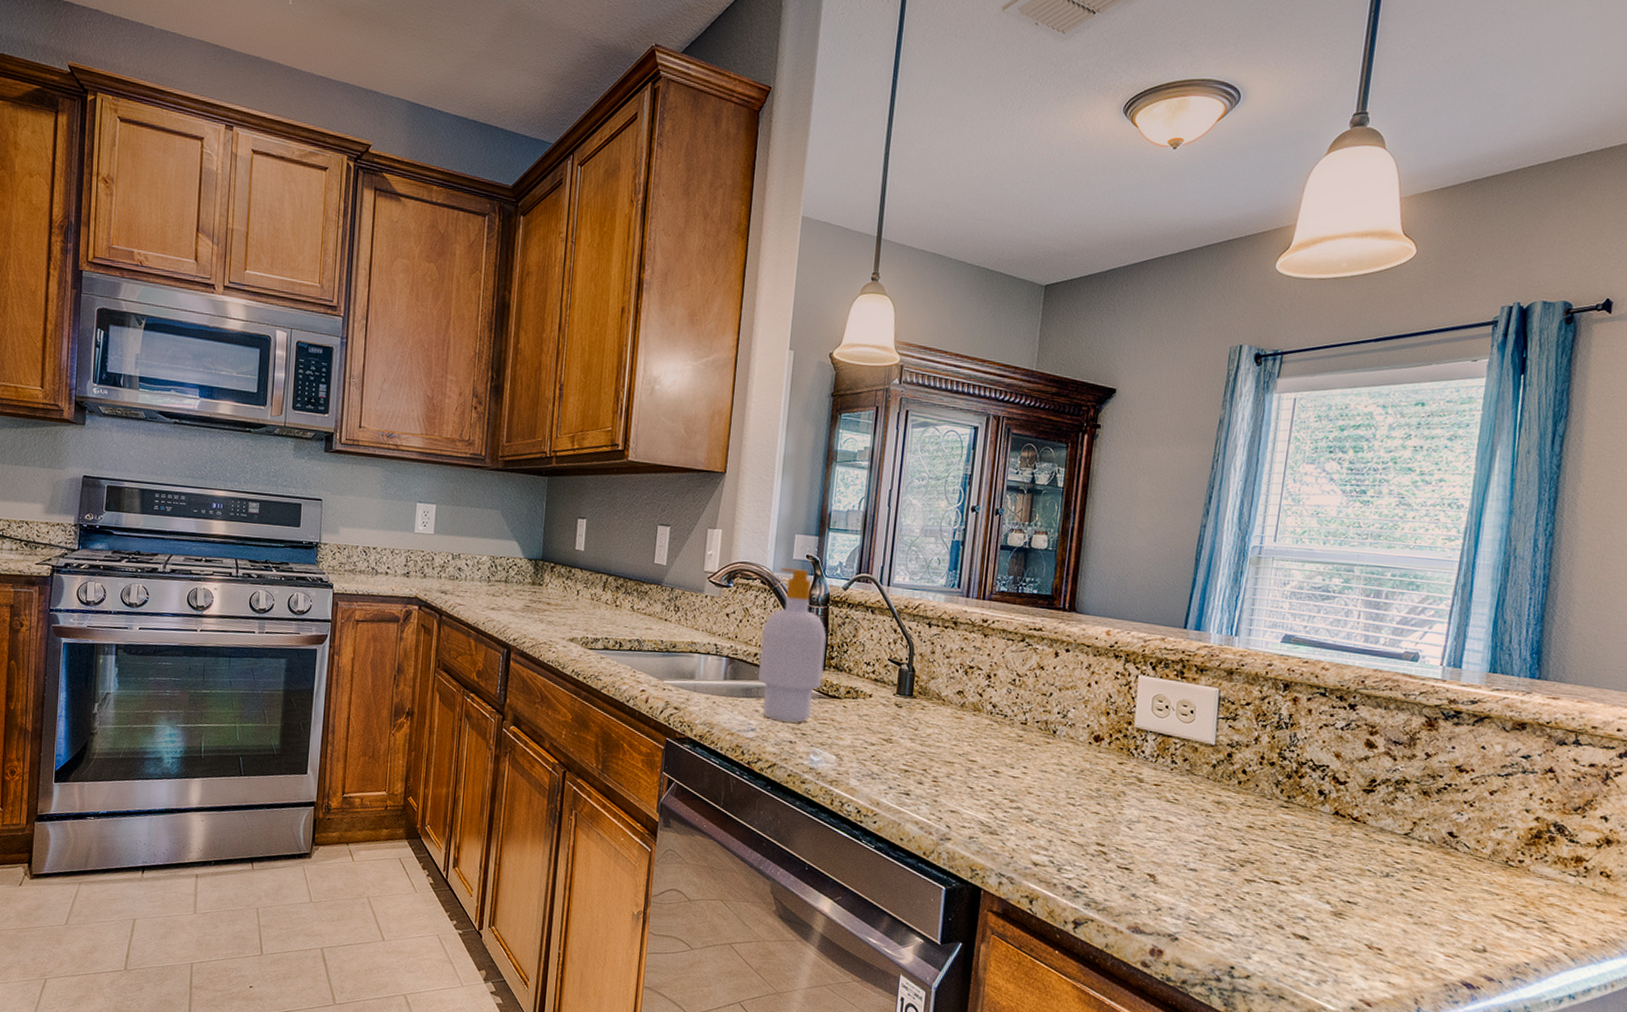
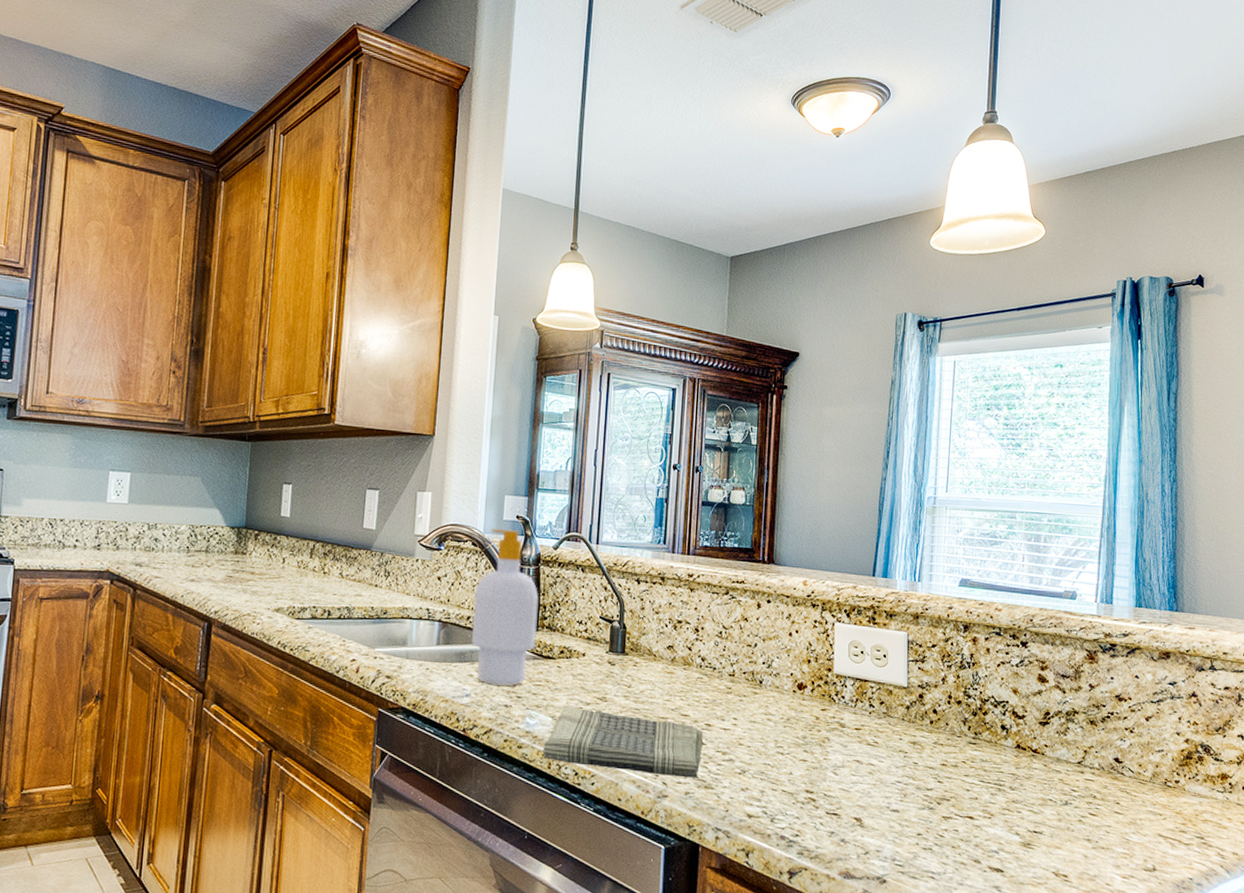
dish towel: none [825,744,991,823] -> present [542,705,704,778]

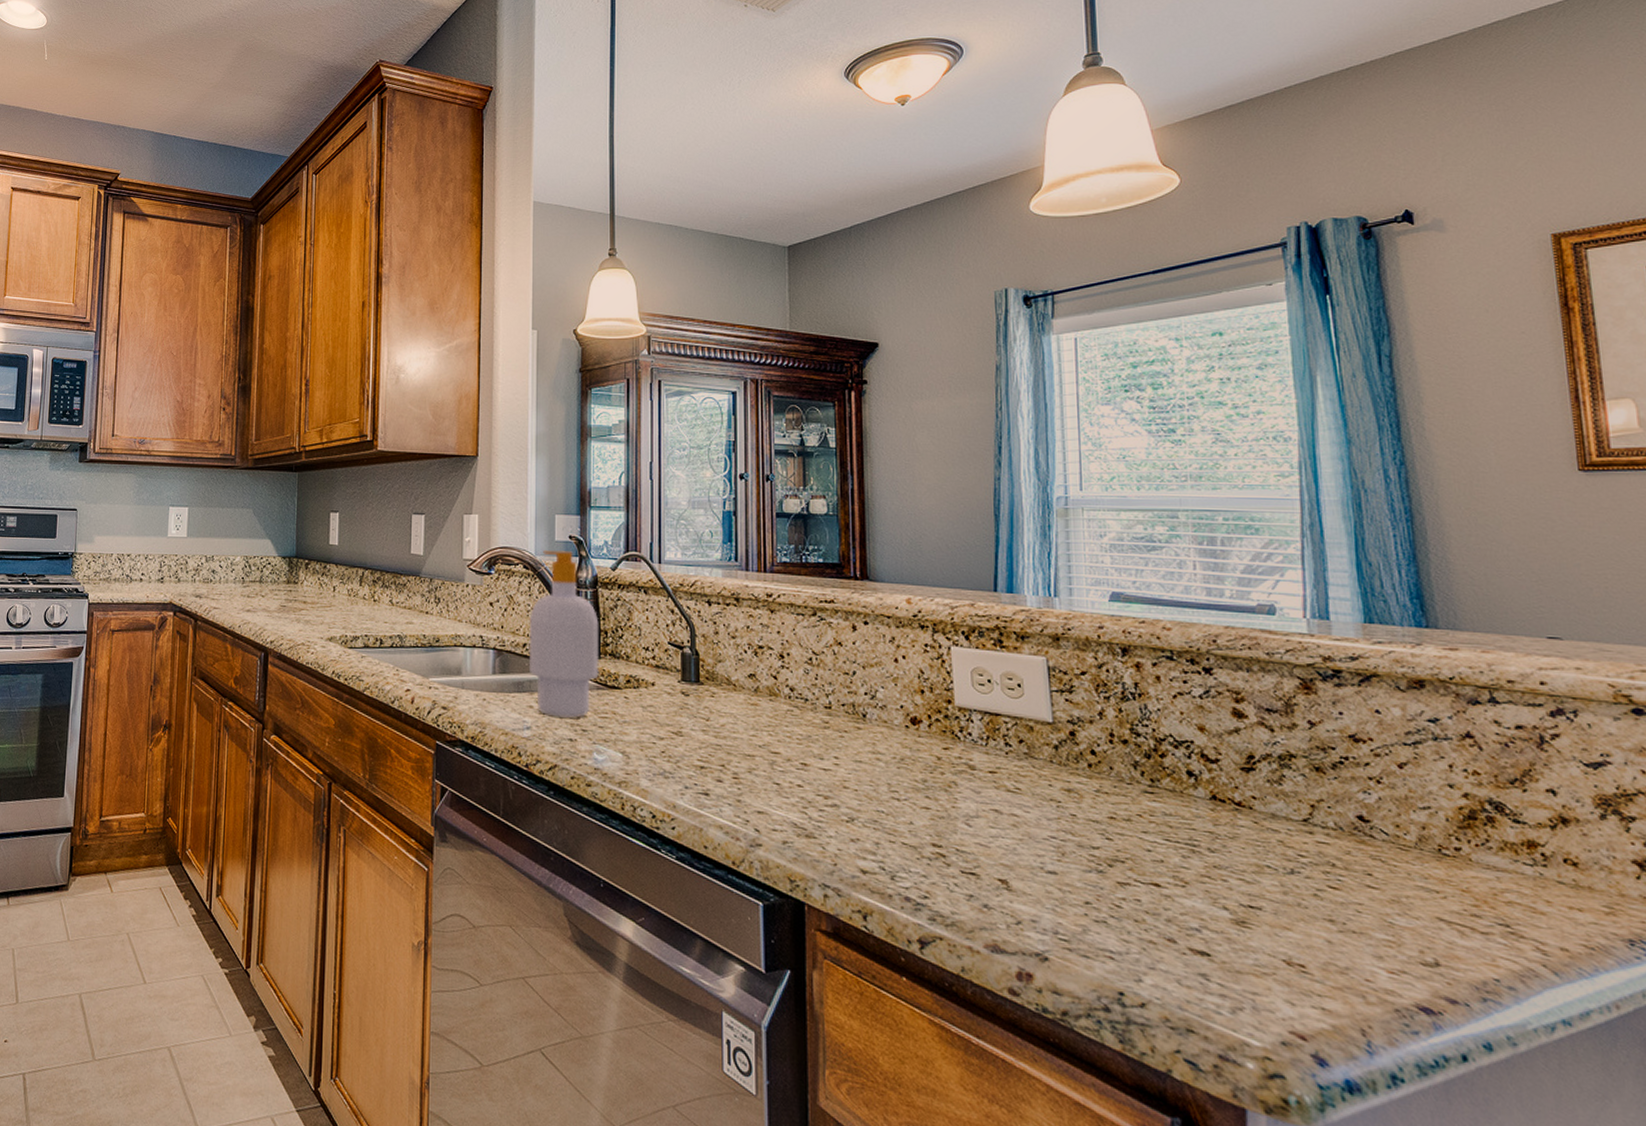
dish towel: present [542,705,704,778] -> none [614,740,800,825]

